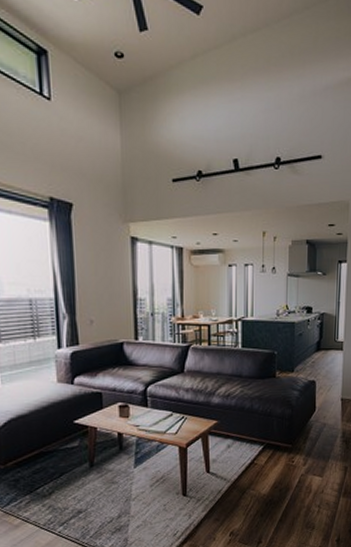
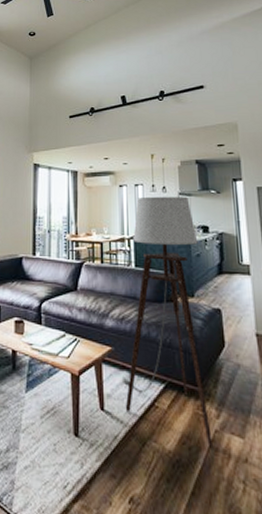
floor lamp: none [227,277,302,487] -> present [123,196,214,447]

